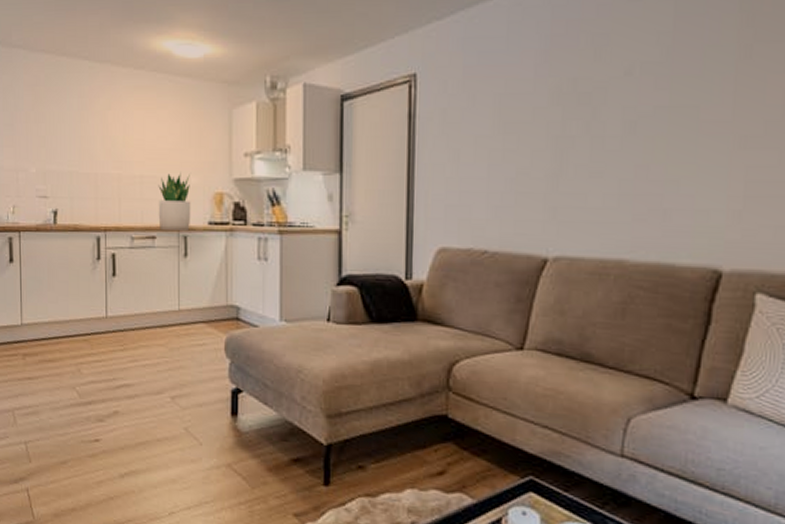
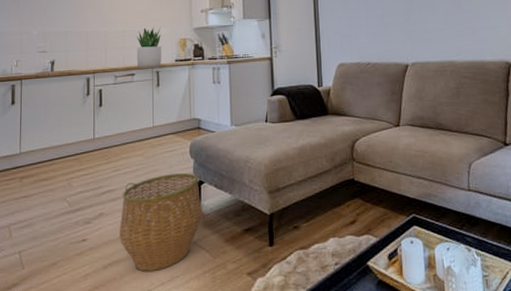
basket: none [138,374,240,492] -> present [119,172,203,272]

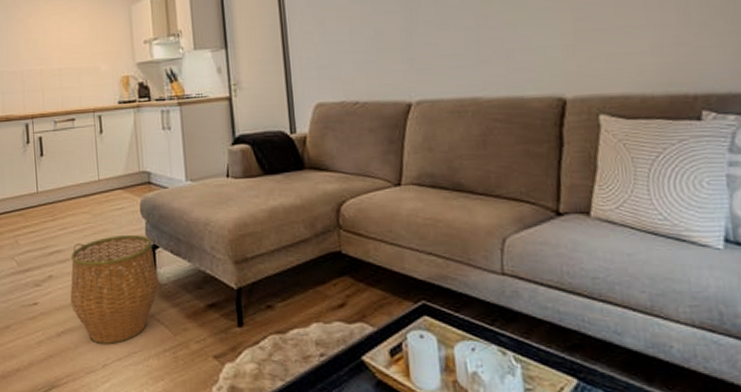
planter: present [136,26,162,69] -> none [74,62,104,114]

